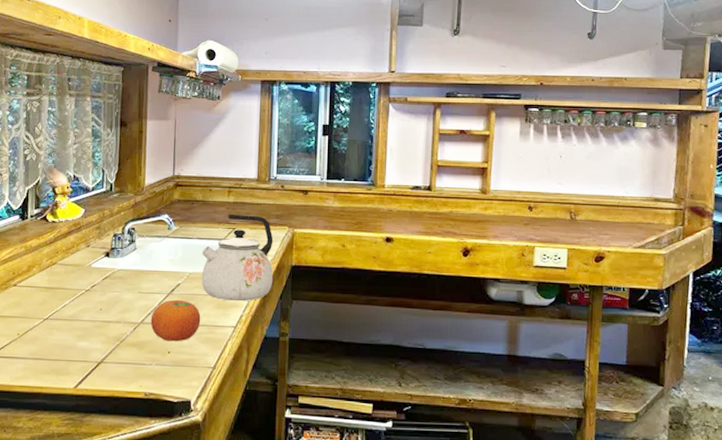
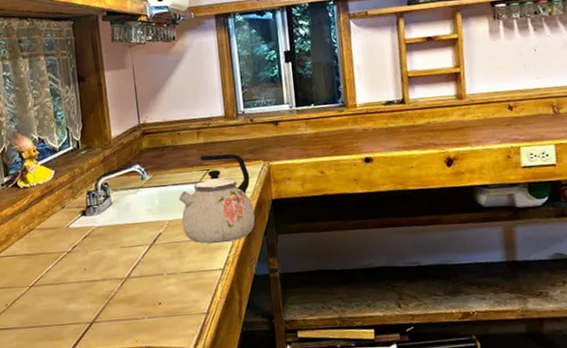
fruit: present [150,299,201,342] -> none [136,249,188,293]

